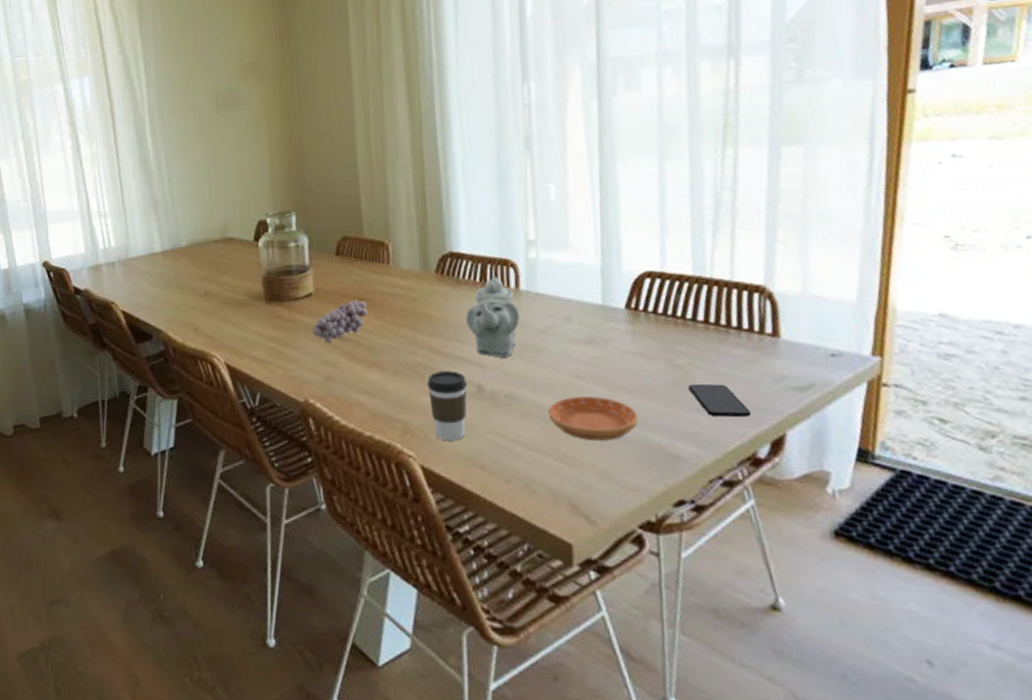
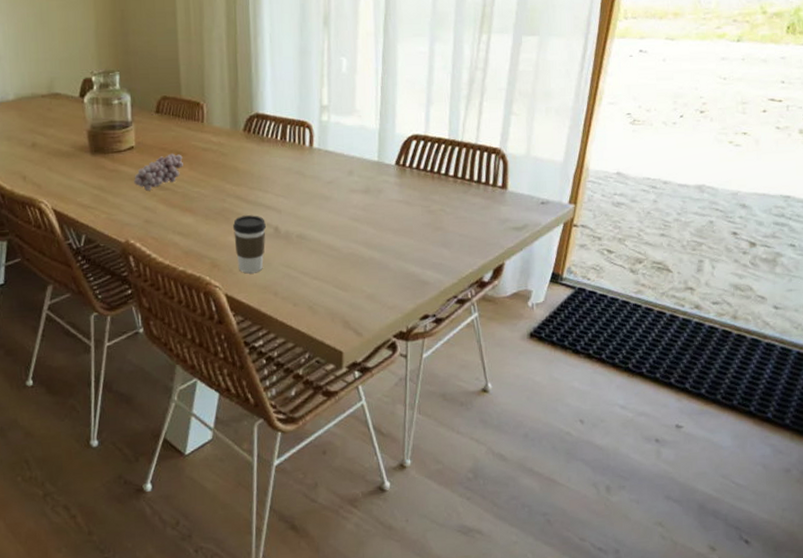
teapot: present [466,277,520,358] -> none [267,136,312,204]
saucer: present [548,396,639,441] -> none [330,235,399,271]
smartphone: present [688,383,752,418] -> none [438,225,482,251]

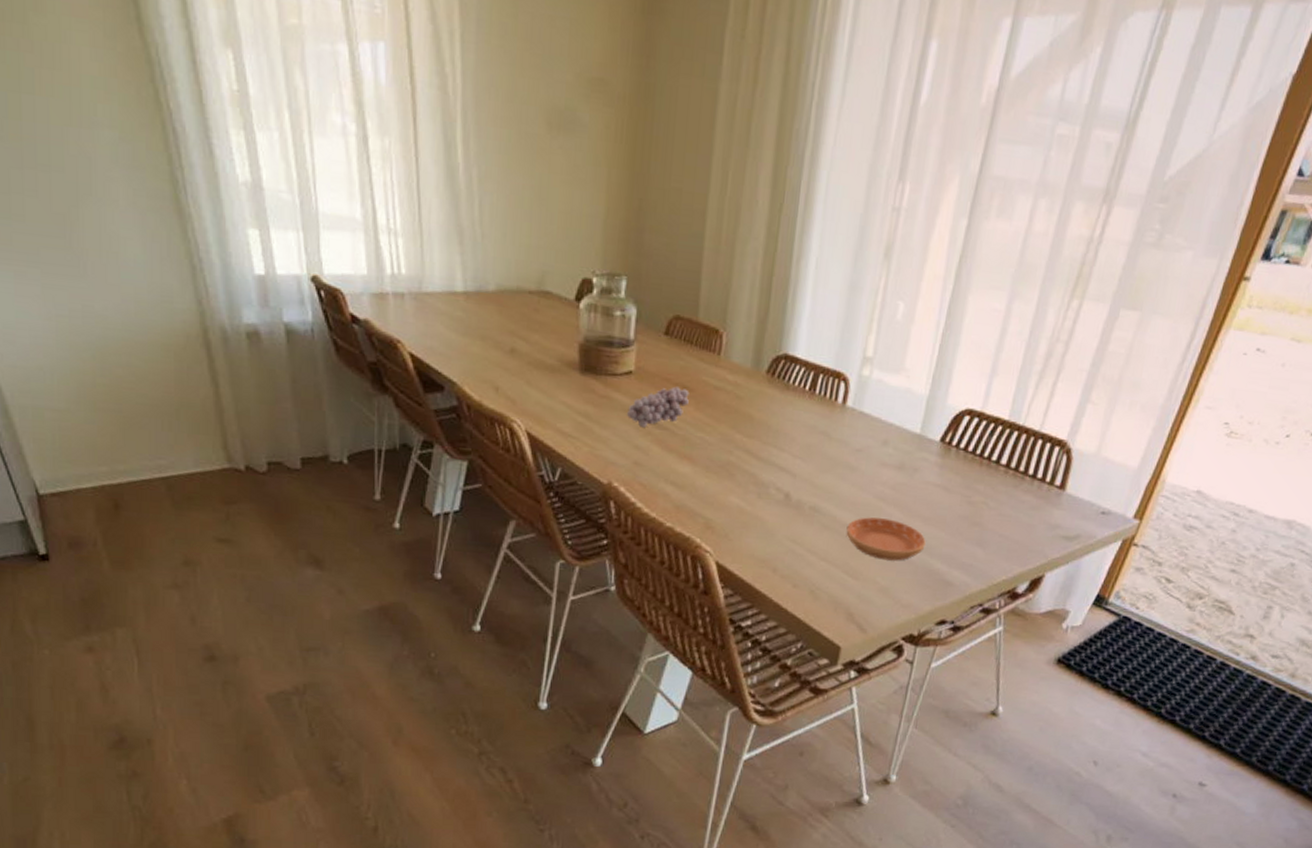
coffee cup: present [232,215,267,274] -> none [735,474,777,543]
saucer: none [330,235,399,271] -> present [846,517,926,561]

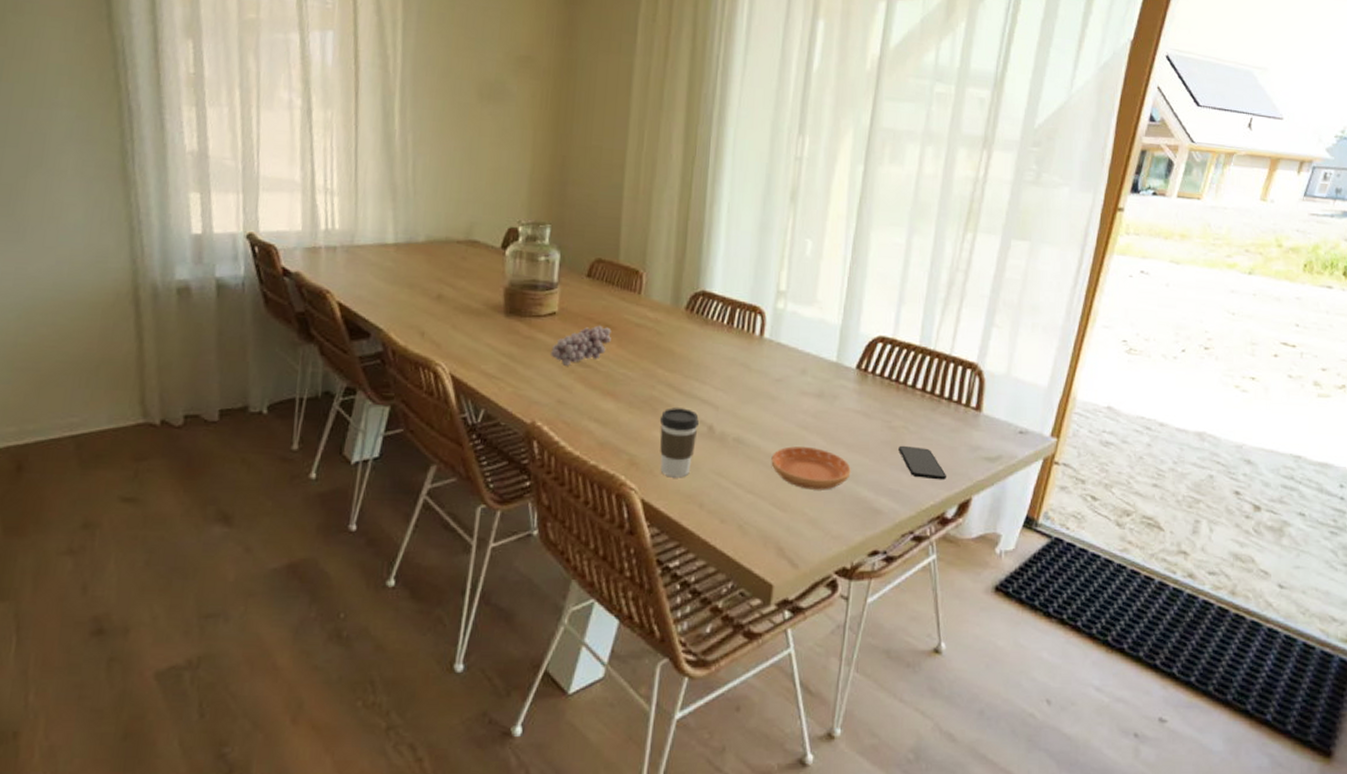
coffee cup: none [735,474,777,543] -> present [659,408,700,478]
smartphone: none [976,520,1023,557] -> present [898,445,947,480]

